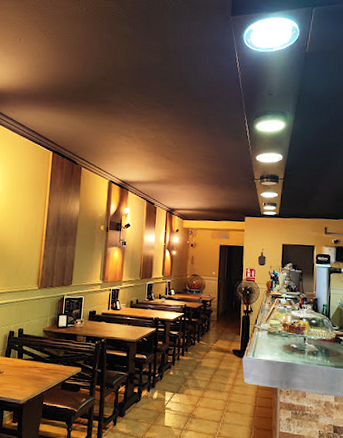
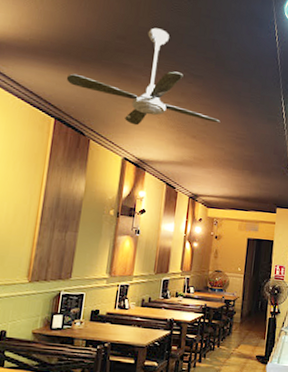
ceiling fan: none [60,67,190,152] -> present [66,28,219,126]

